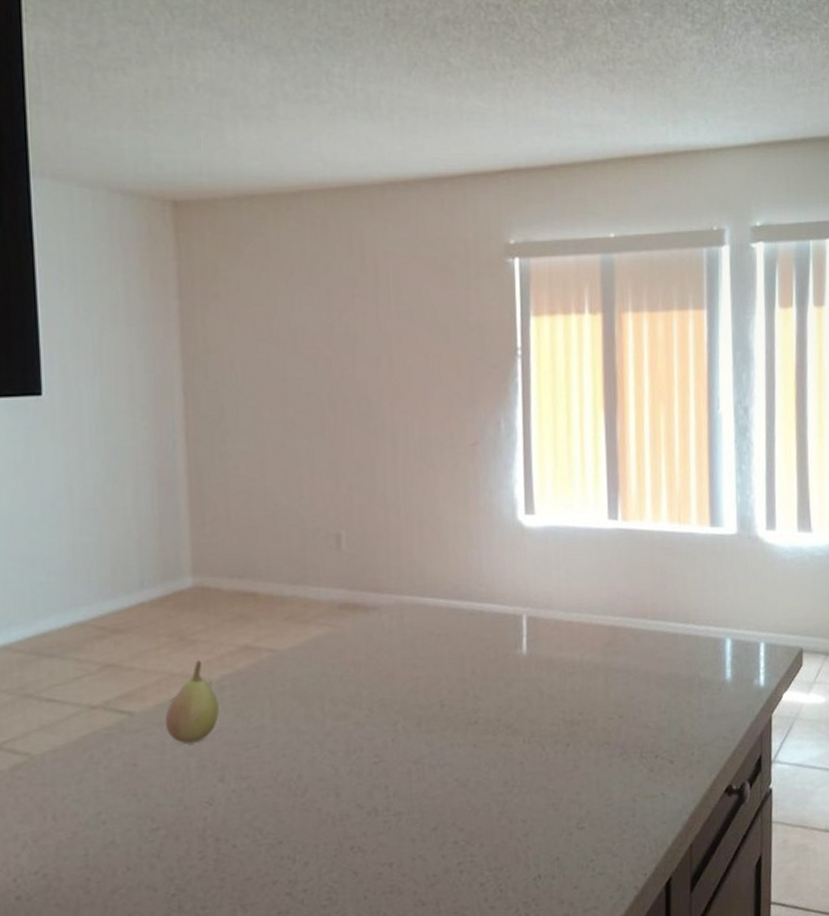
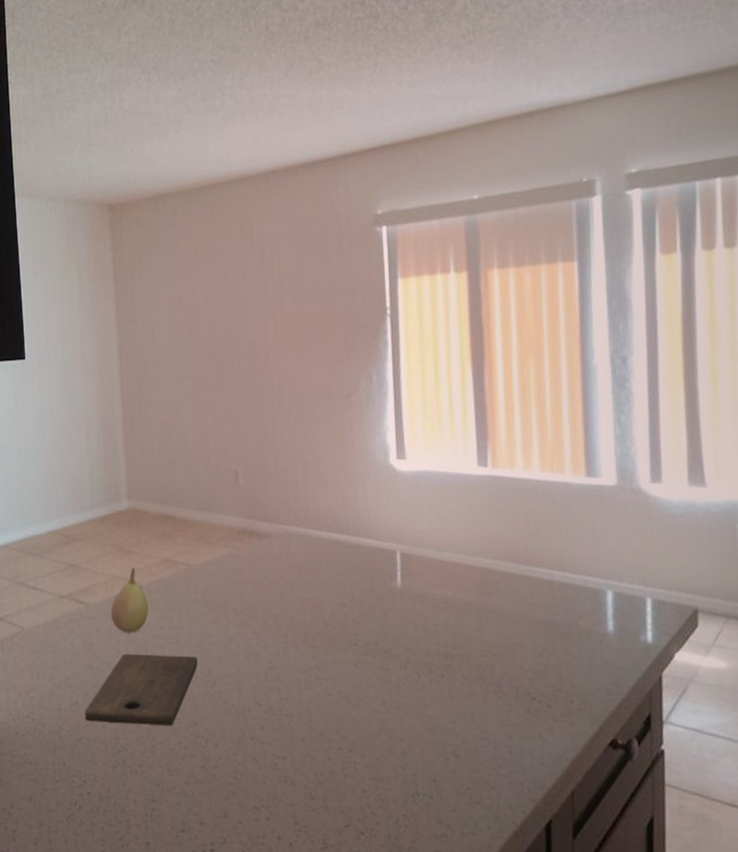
cutting board: none [125,761,284,864] -> present [85,653,198,725]

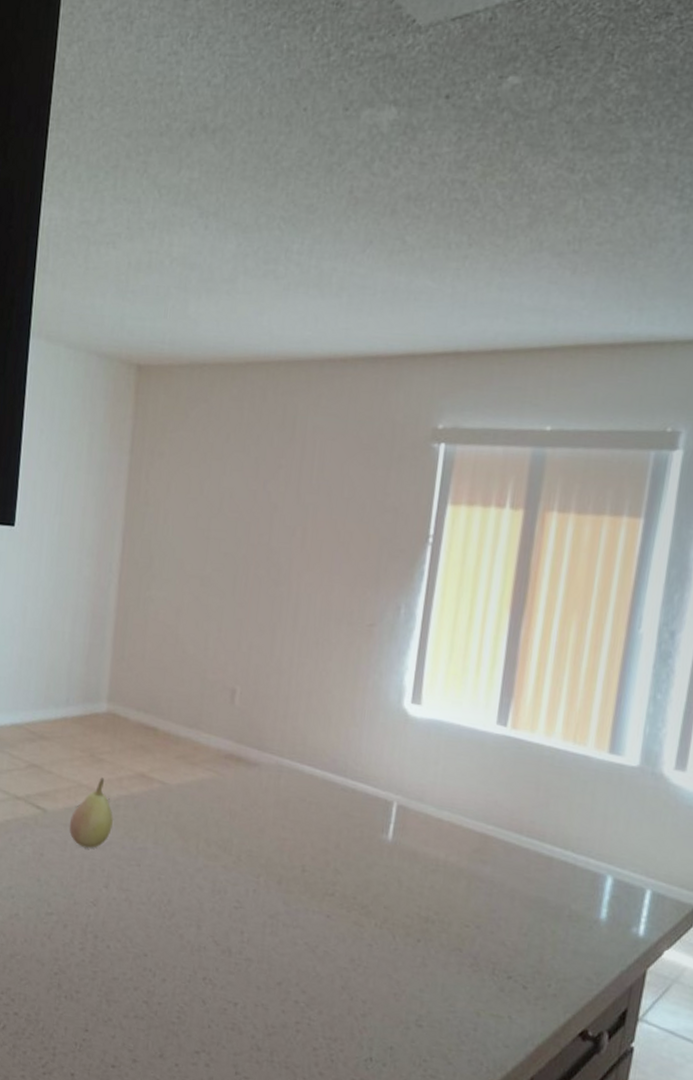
cutting board: present [85,653,198,725] -> none [24,869,158,954]

